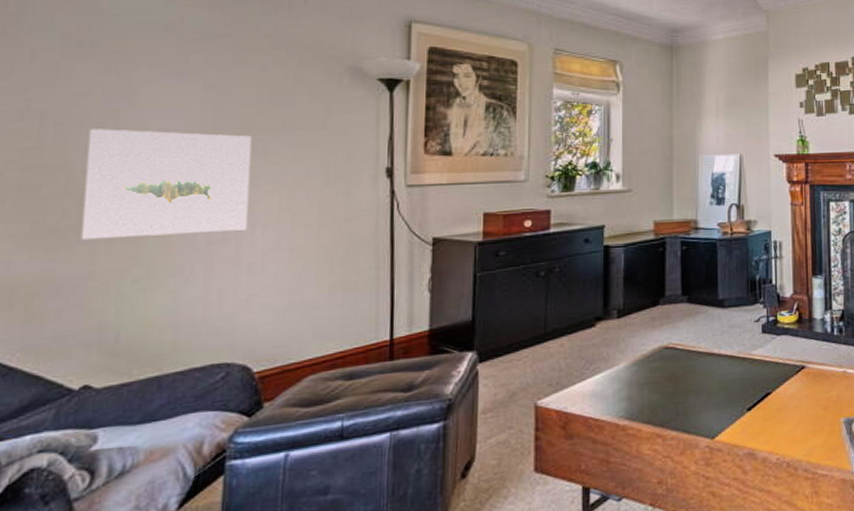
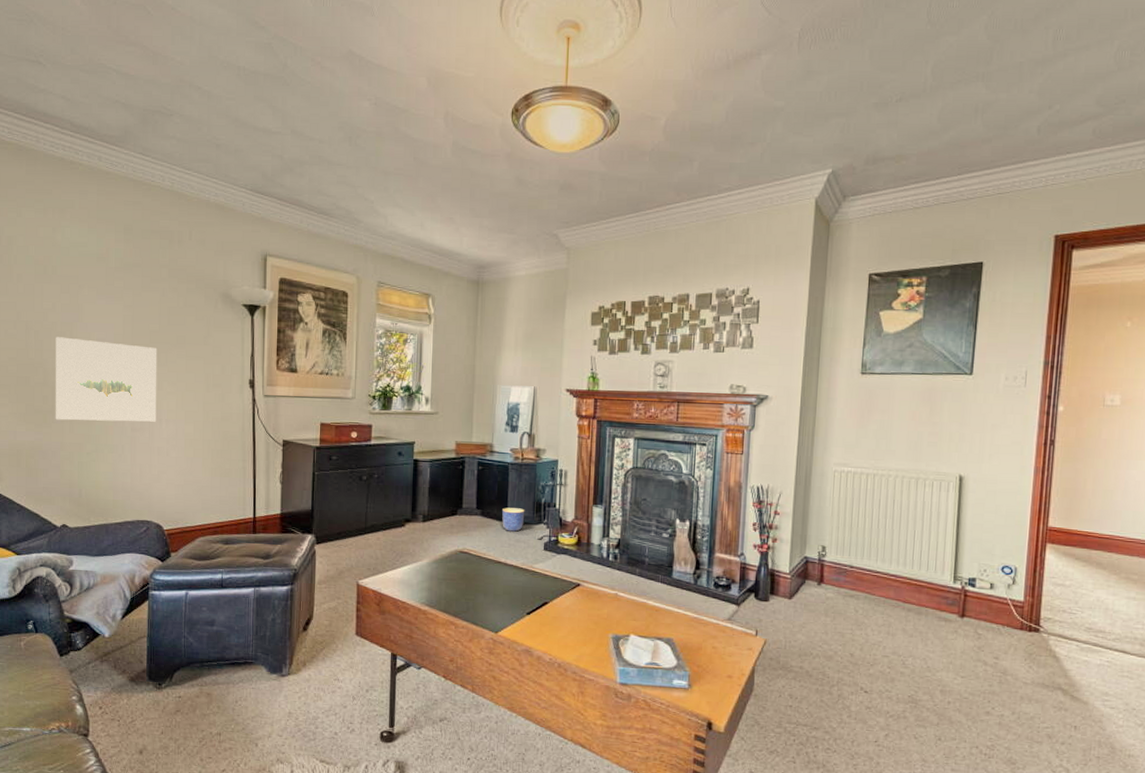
planter: none [712,289,738,317] -> present [502,507,525,532]

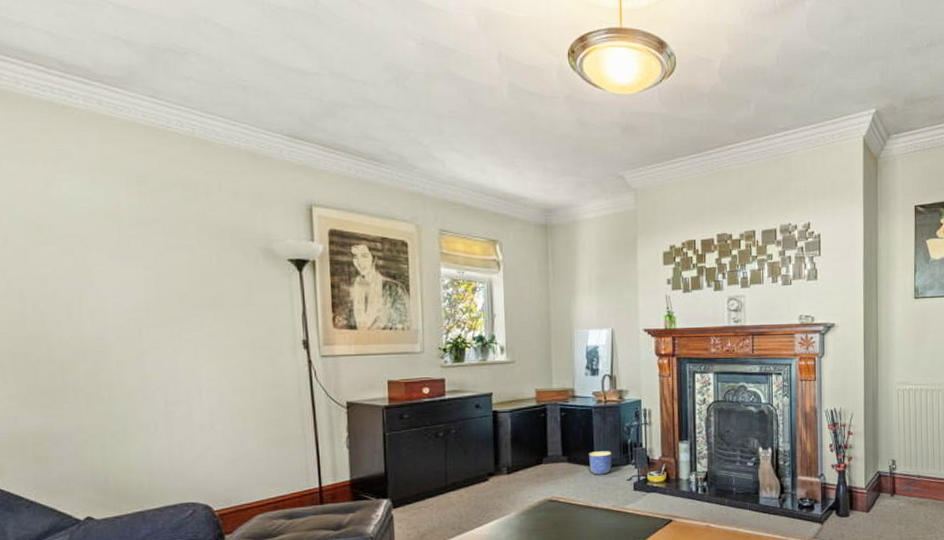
wall art: present [55,337,157,422] -> none [59,305,195,400]

